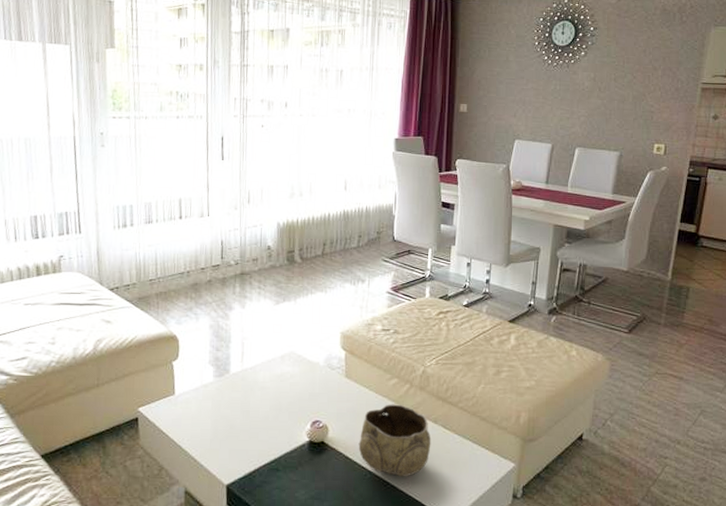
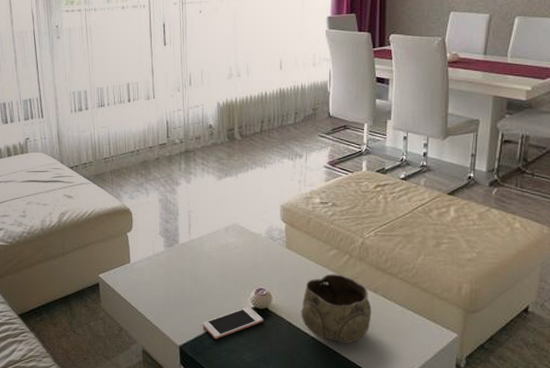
cell phone: none [253,440,318,477] -> present [202,306,263,340]

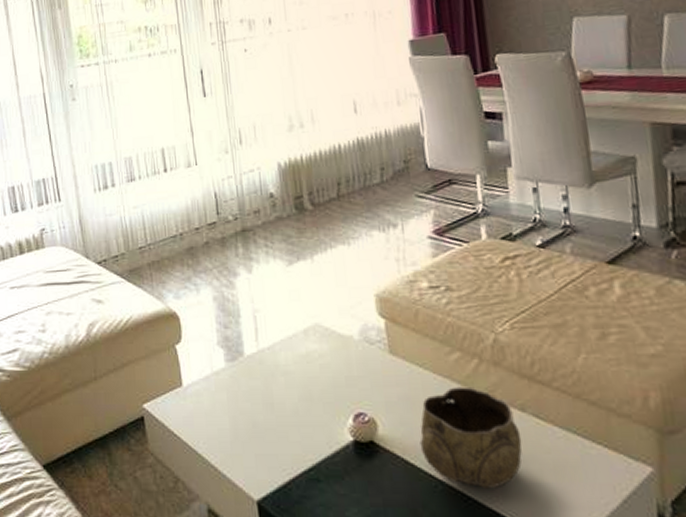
cell phone: present [202,306,263,340] -> none [285,439,369,490]

